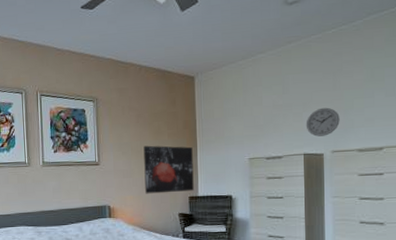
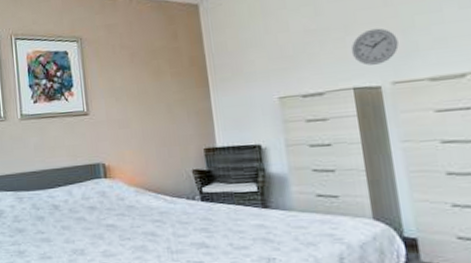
wall art: present [143,145,194,194] -> none [141,87,210,148]

